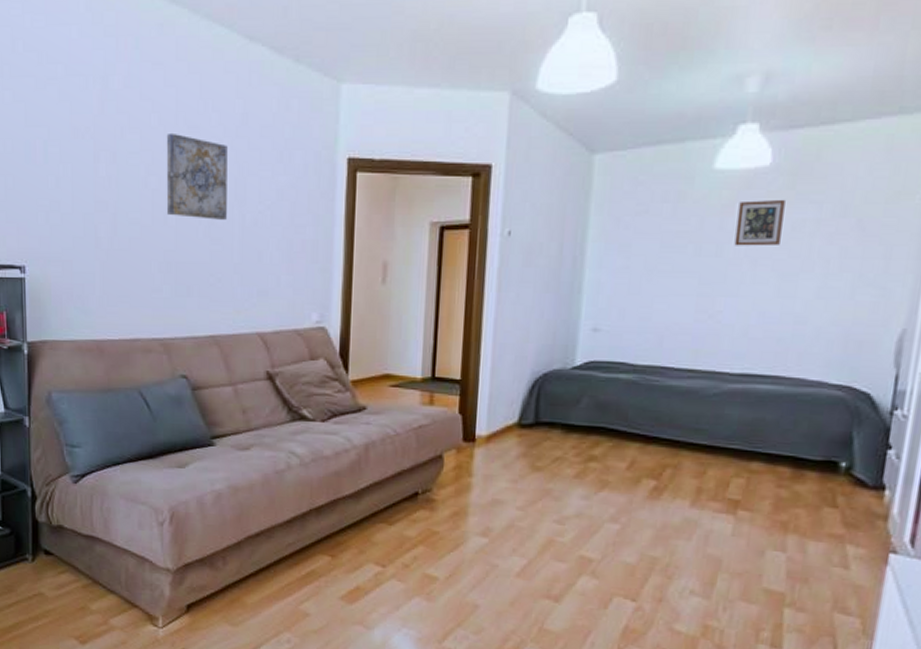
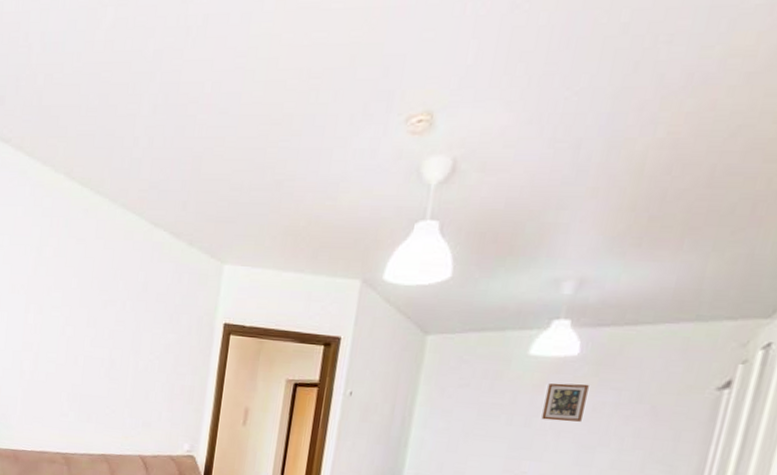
wall art: present [166,132,228,220] -> none [77,293,130,365]

